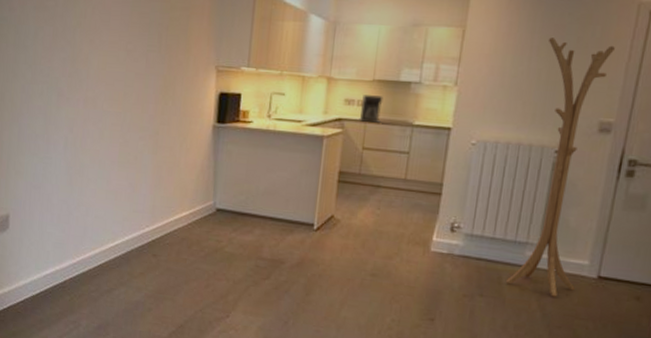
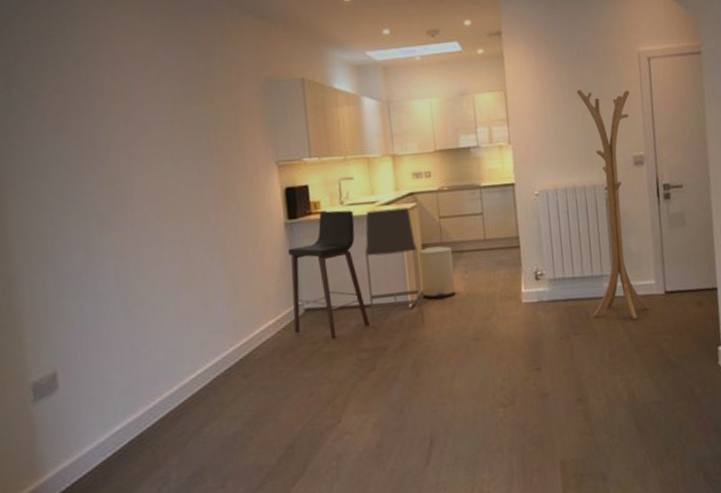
bar stool: none [203,121,279,242] -> present [288,210,370,339]
bar stool: none [275,129,334,248] -> present [365,207,425,330]
pedal bin: none [330,175,368,229] -> present [419,246,456,299]
coffee maker: present [359,95,384,124] -> none [428,164,452,193]

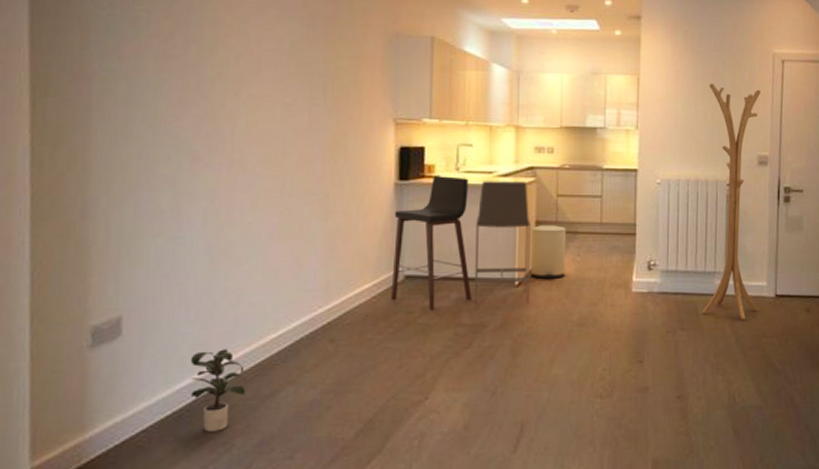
potted plant: none [121,392,175,469] -> present [190,349,247,432]

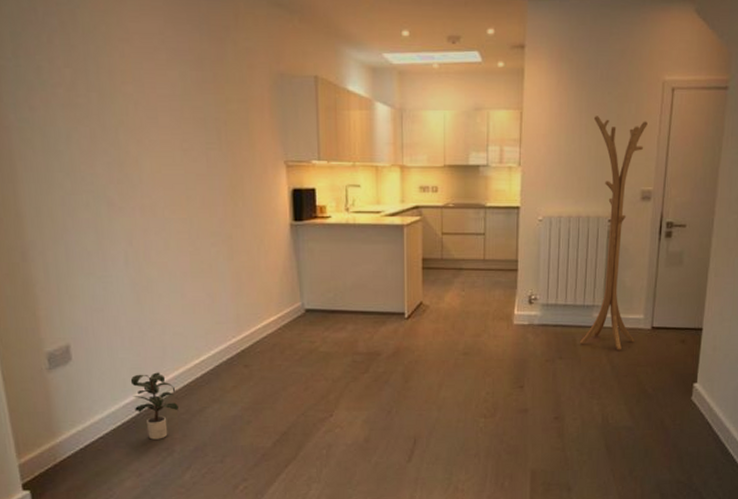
bar stool: present [391,176,472,310] -> none [293,216,366,340]
bar stool: present [474,181,531,305] -> none [367,220,418,336]
pedal bin: present [531,225,566,279] -> none [419,262,451,312]

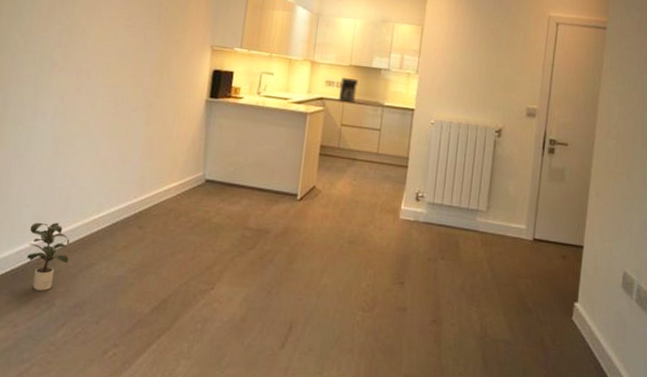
coffee maker: none [435,181,457,209] -> present [338,77,359,104]
coatrack: present [579,116,648,350] -> none [462,38,534,258]

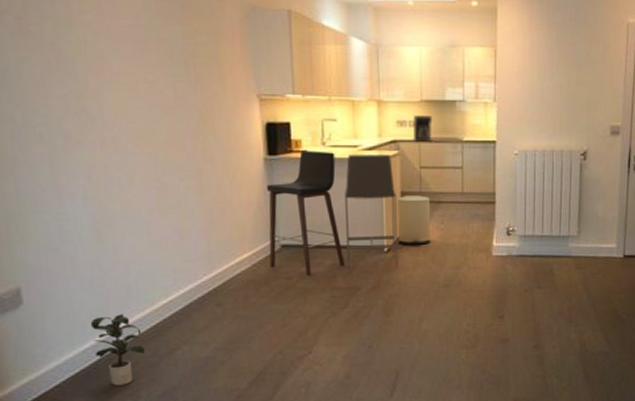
bar stool: none [192,97,267,213] -> present [267,151,345,276]
bar stool: none [261,105,316,217] -> present [344,154,398,270]
pedal bin: none [312,149,346,198] -> present [397,195,430,245]

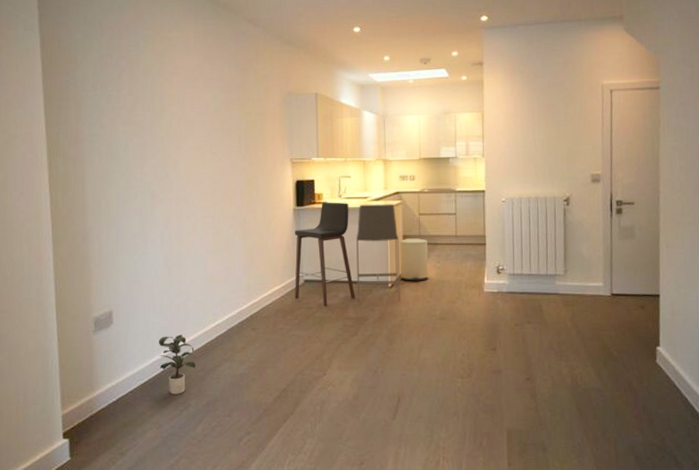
coffee maker: present [413,115,434,143] -> none [413,171,431,194]

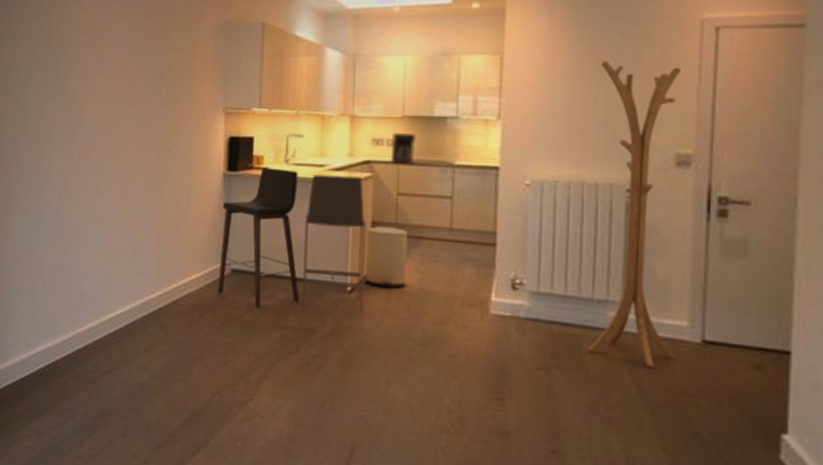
potted plant: present [158,334,197,394] -> none [44,321,89,398]
coffee maker: none [413,171,431,194] -> present [390,133,417,166]
coatrack: none [544,115,596,315] -> present [586,61,680,368]

